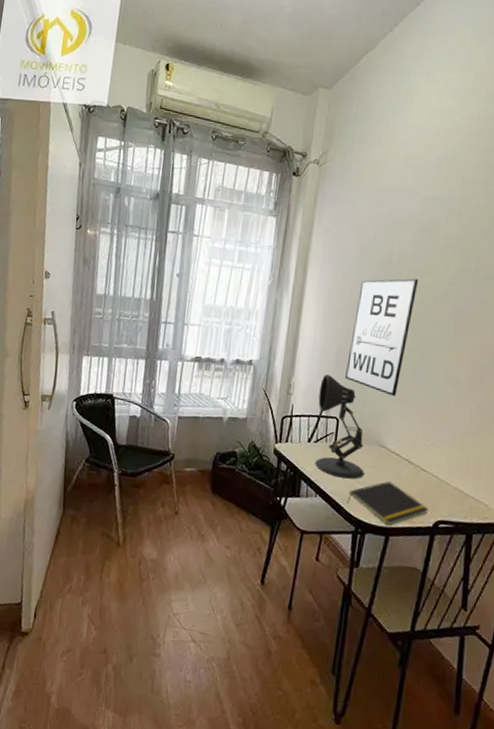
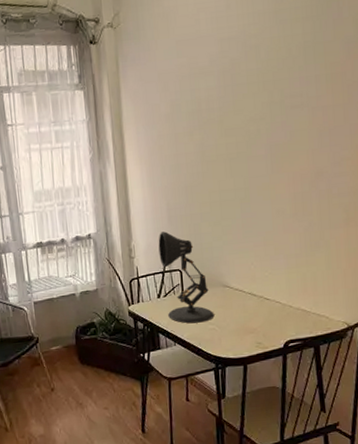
wall art: present [345,278,419,396] -> none [176,121,230,238]
notepad: present [346,481,429,526] -> none [203,316,278,355]

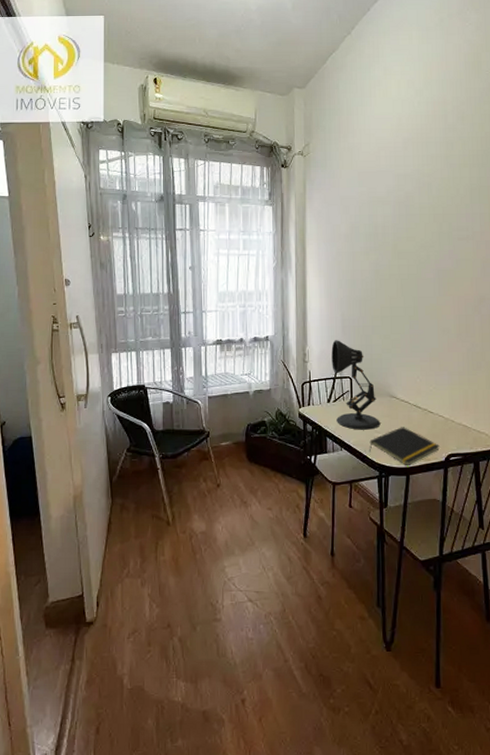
notepad: none [203,316,278,355] -> present [368,427,440,465]

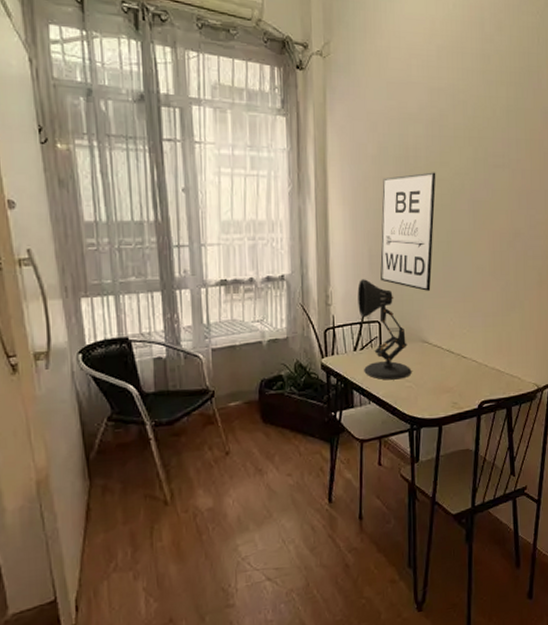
wall art: none [352,246,403,351] -> present [380,172,436,291]
notepad: present [368,427,440,465] -> none [399,374,473,416]

